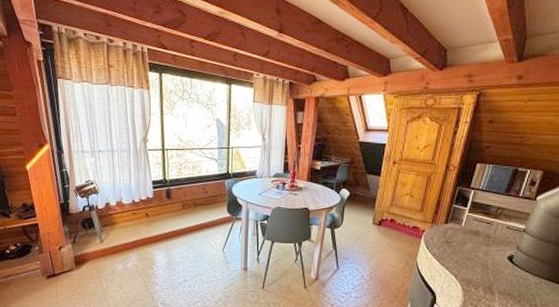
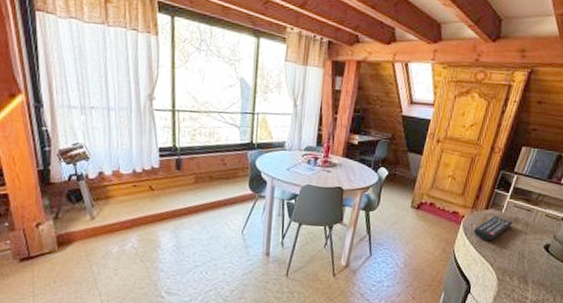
remote control: none [435,229,474,253] -> present [474,215,514,241]

